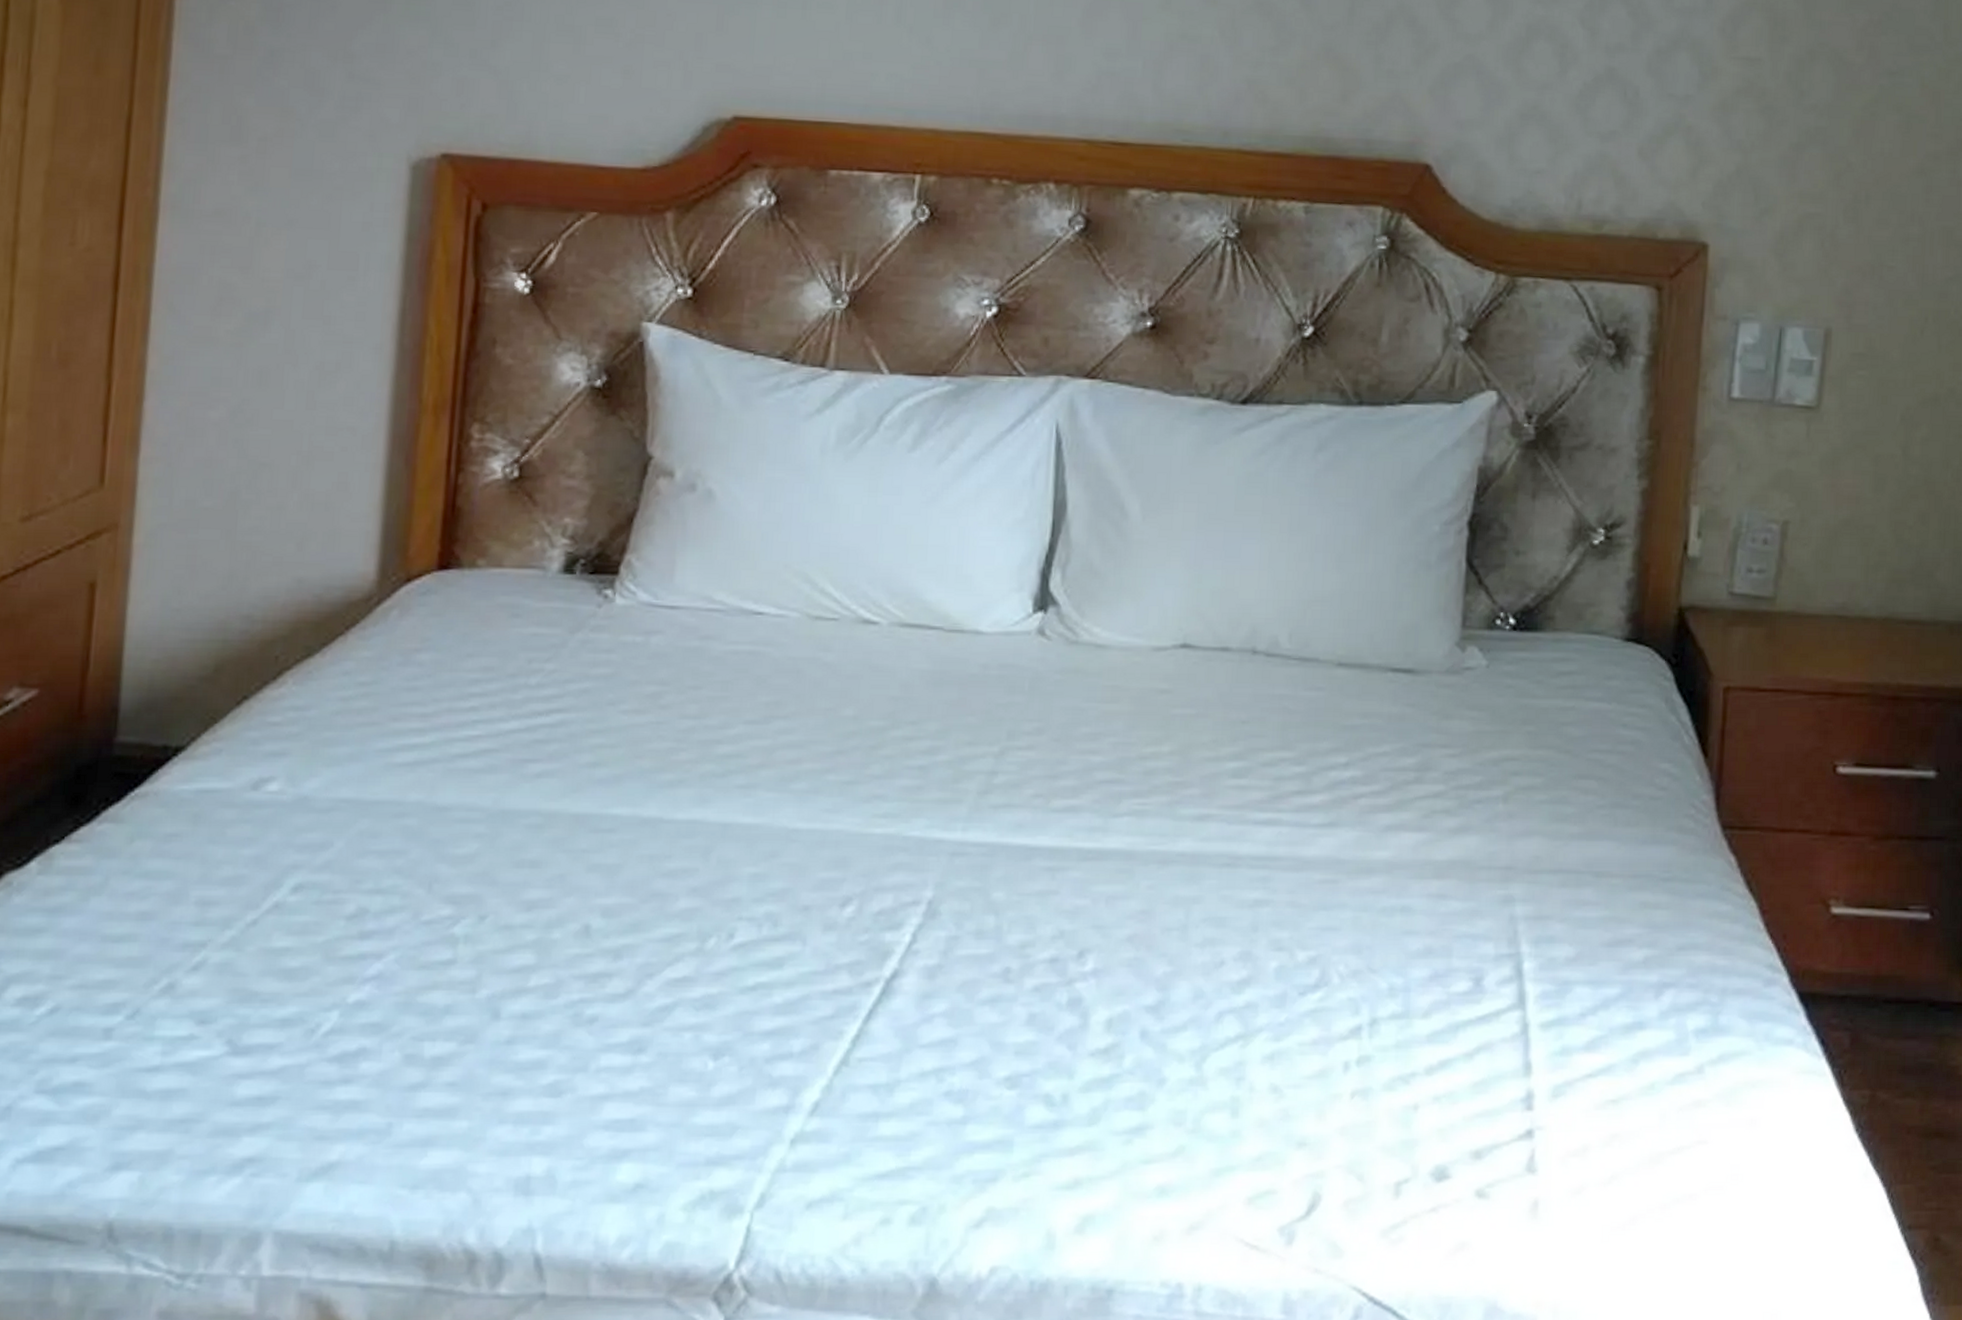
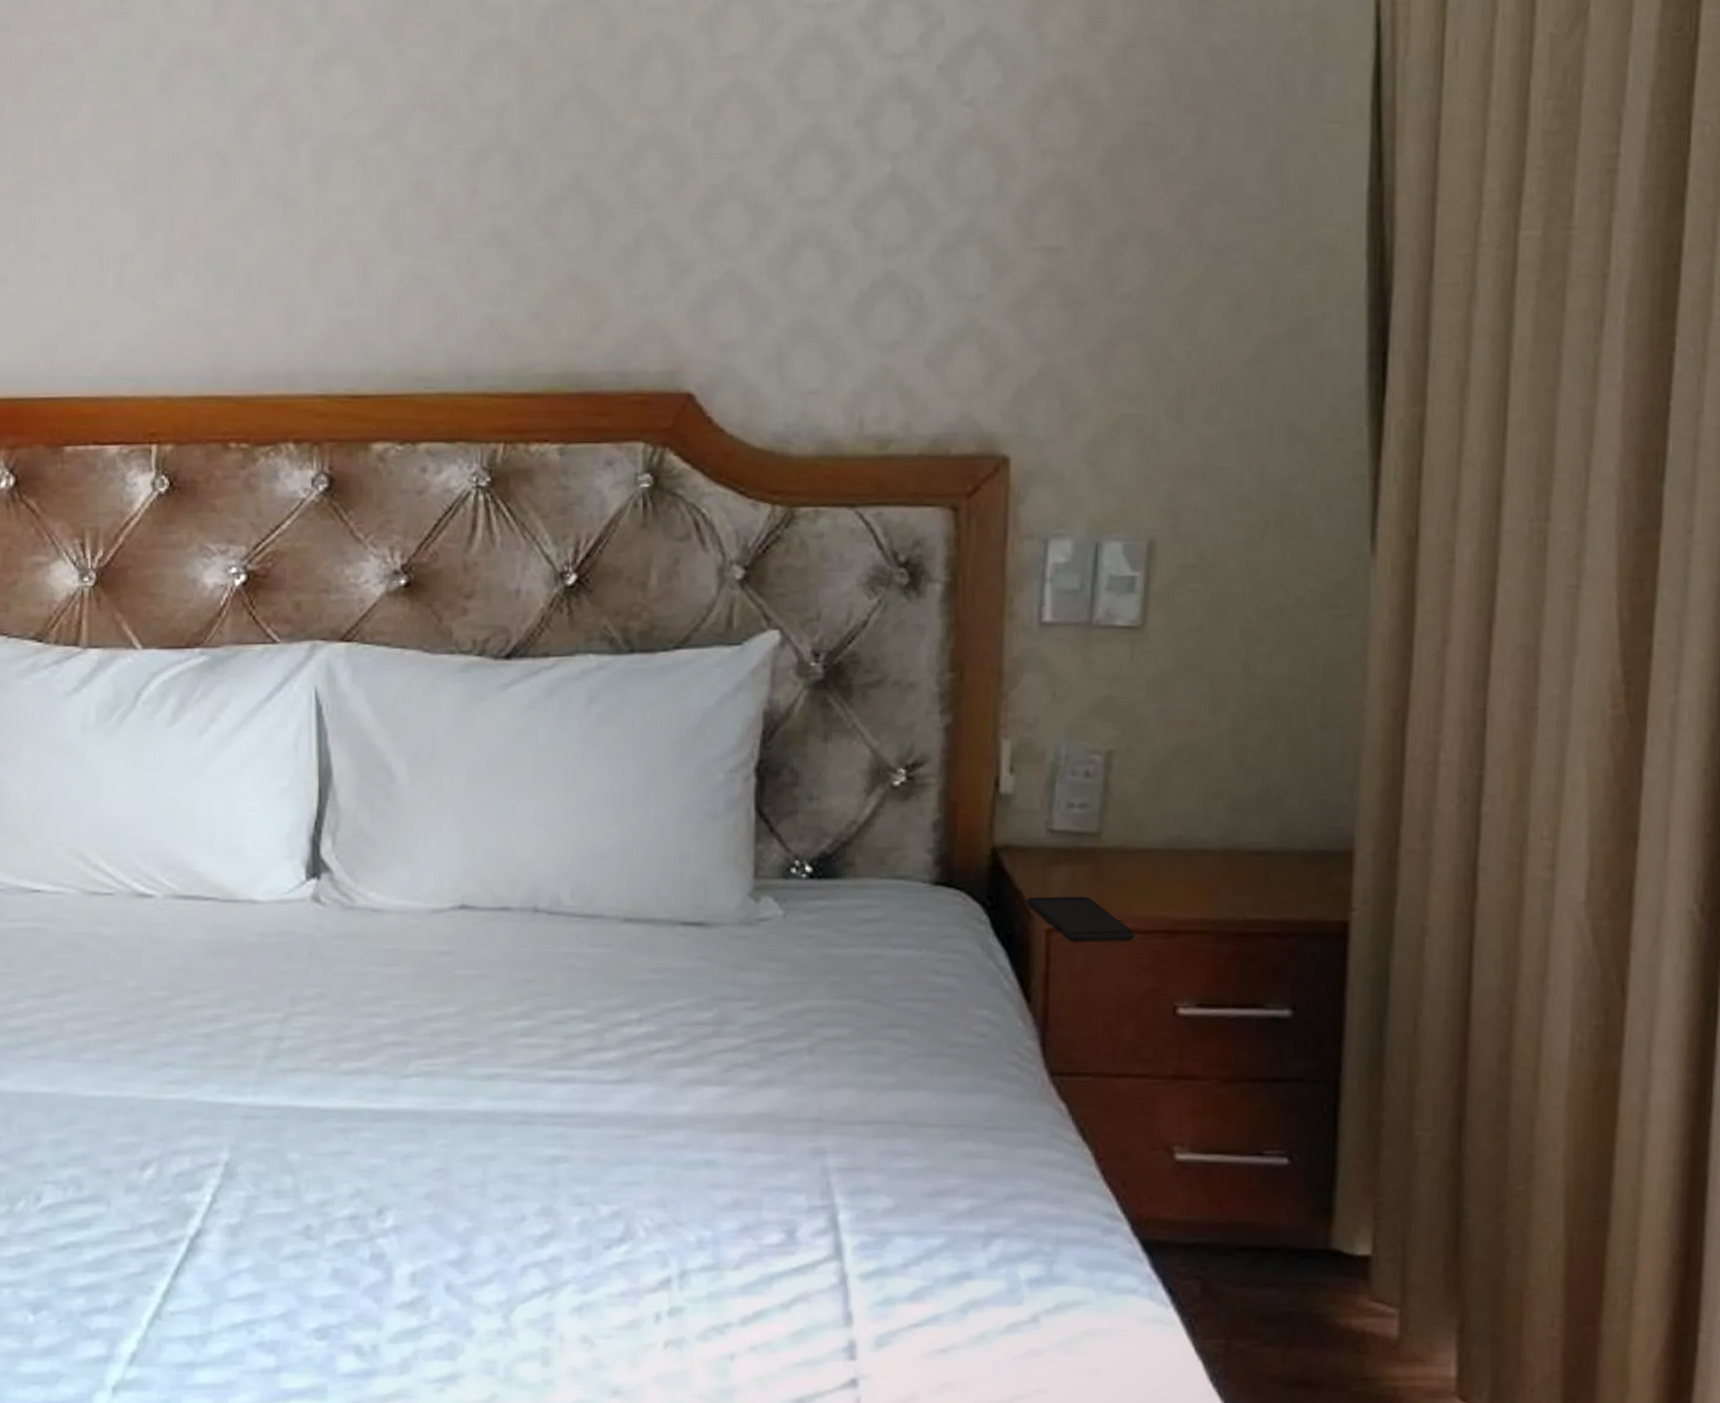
mobile phone: none [1707,656,1802,701] -> present [1026,896,1135,942]

